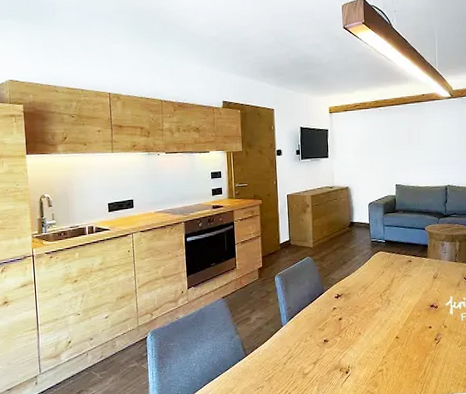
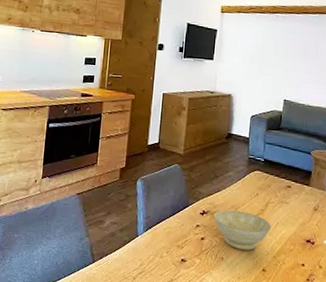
bowl: none [347,289,399,323] -> present [213,209,271,251]

